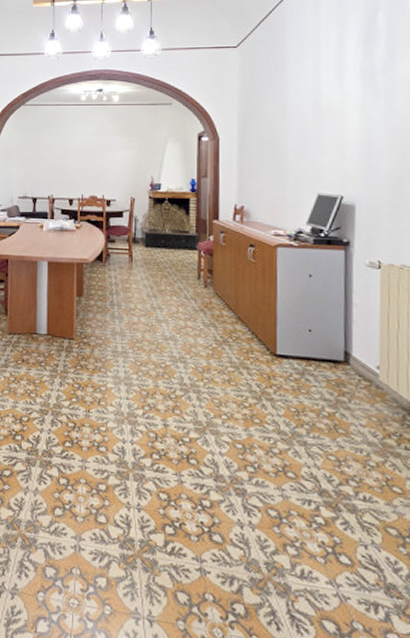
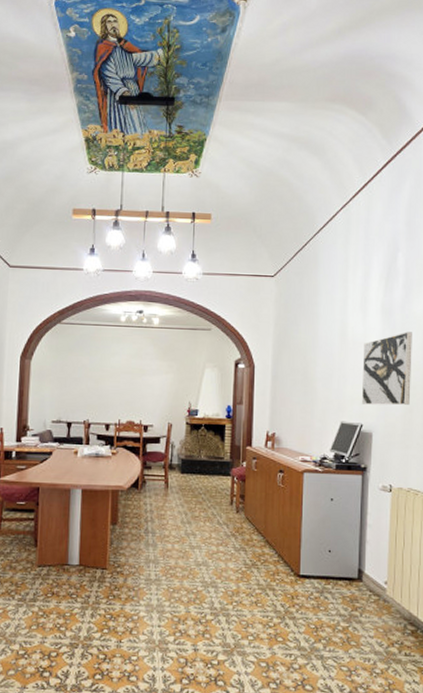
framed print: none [340,96,400,175] -> present [361,332,412,406]

